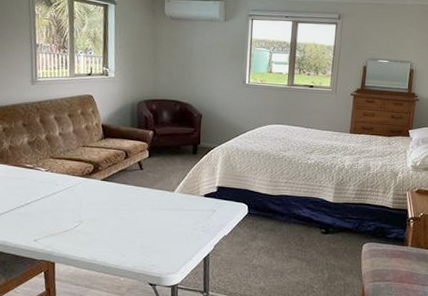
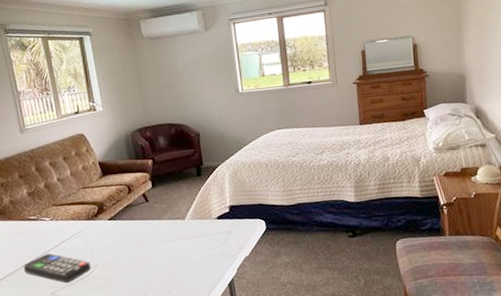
remote control: none [11,202,77,233] -> present [23,253,91,284]

